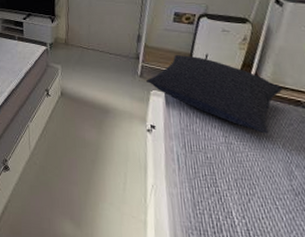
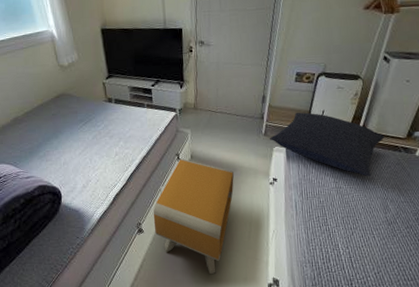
nightstand: none [20,94,108,227] -> present [153,158,235,274]

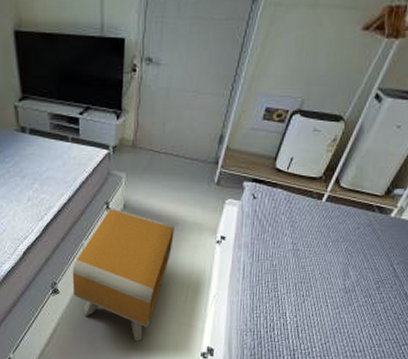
pillow: present [270,112,385,177] -> none [223,159,360,239]

